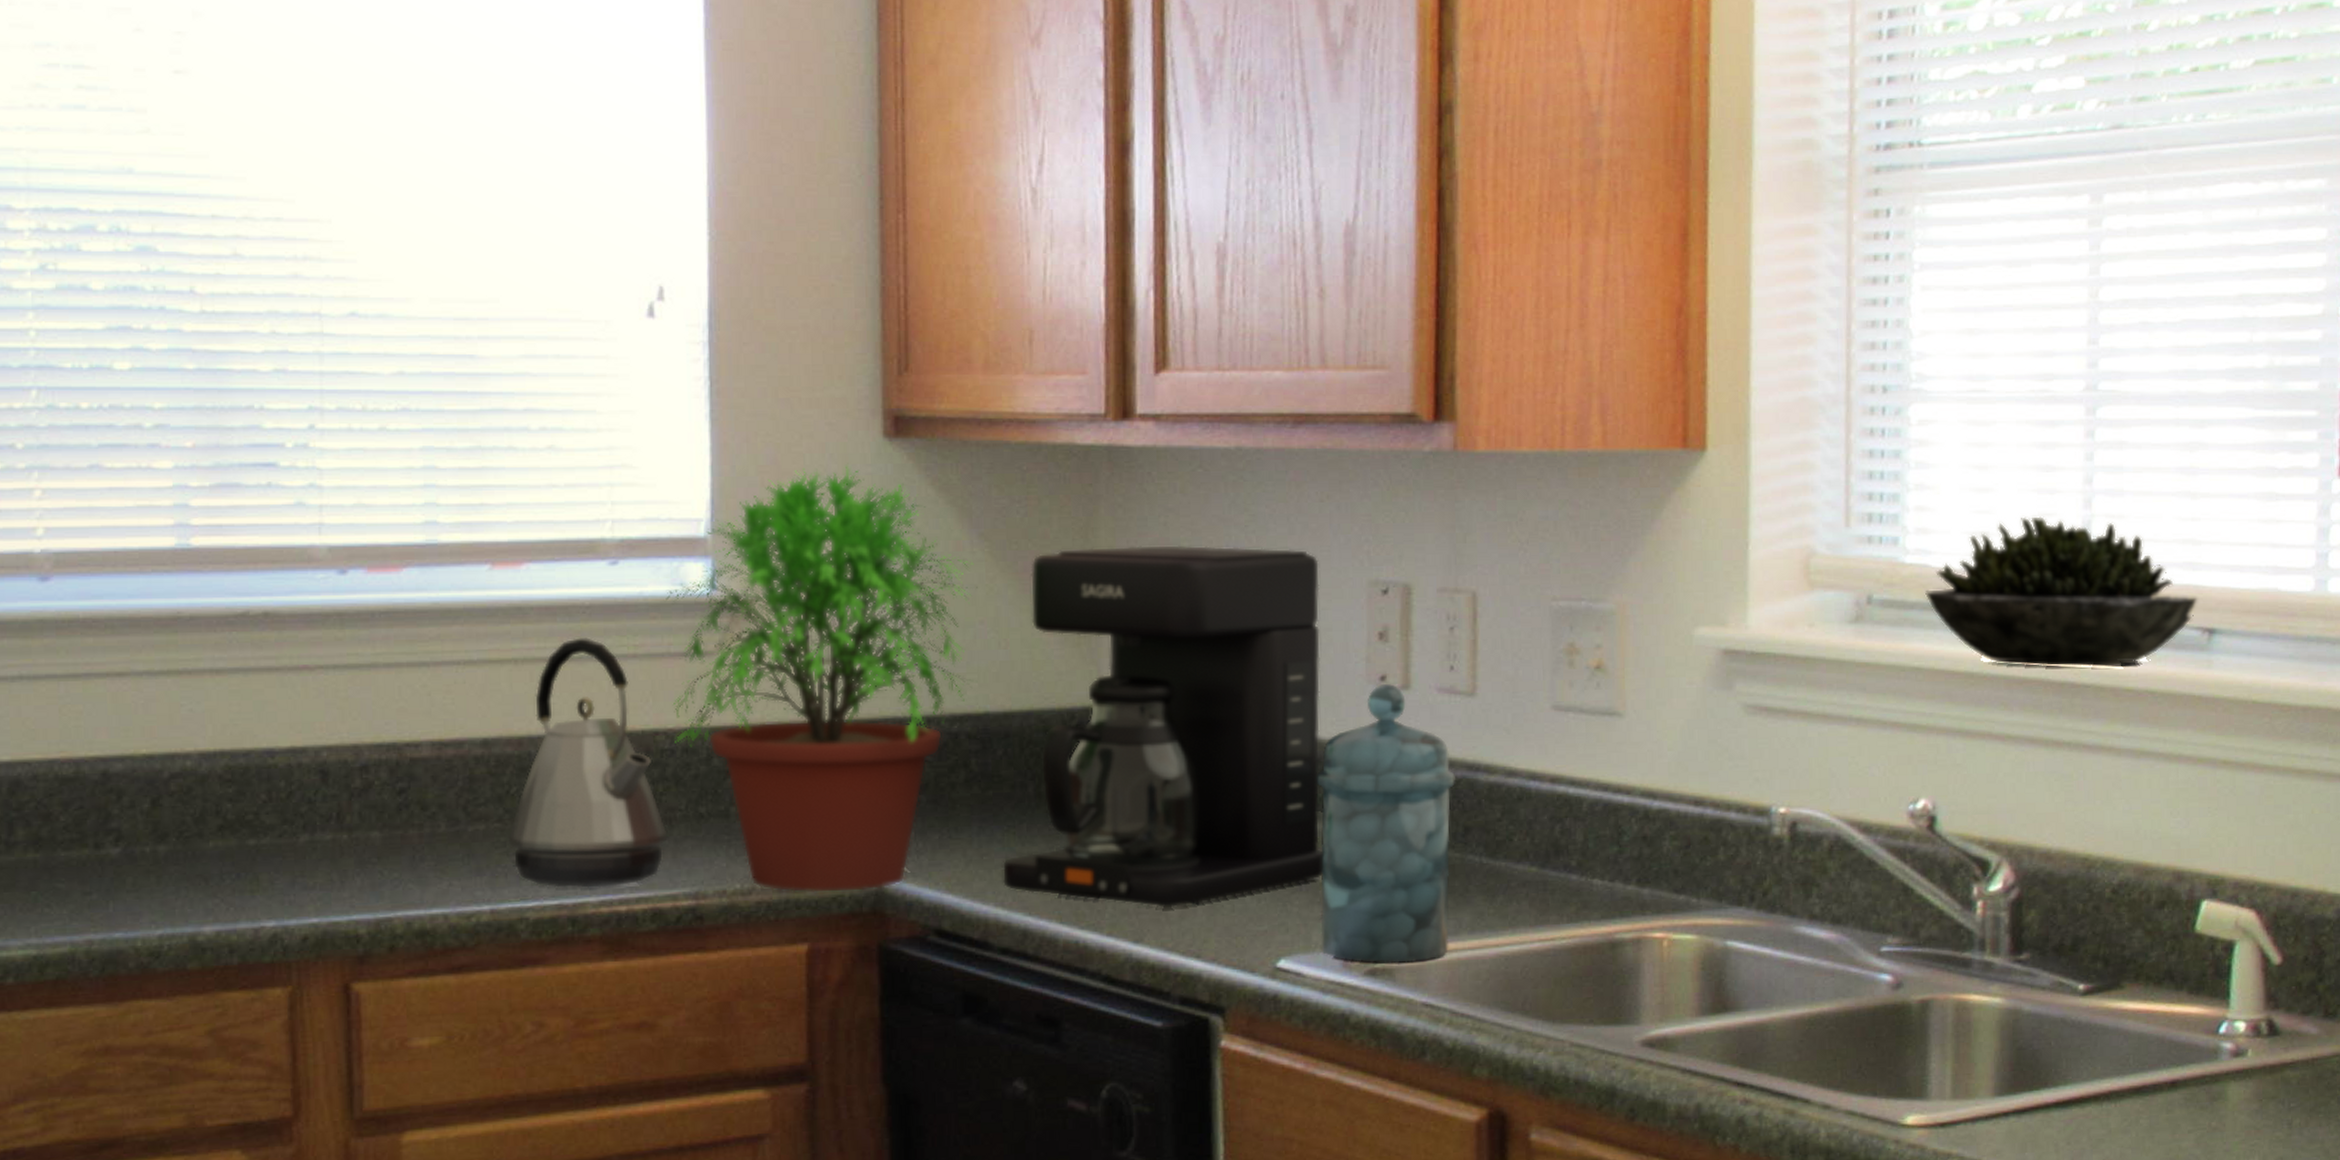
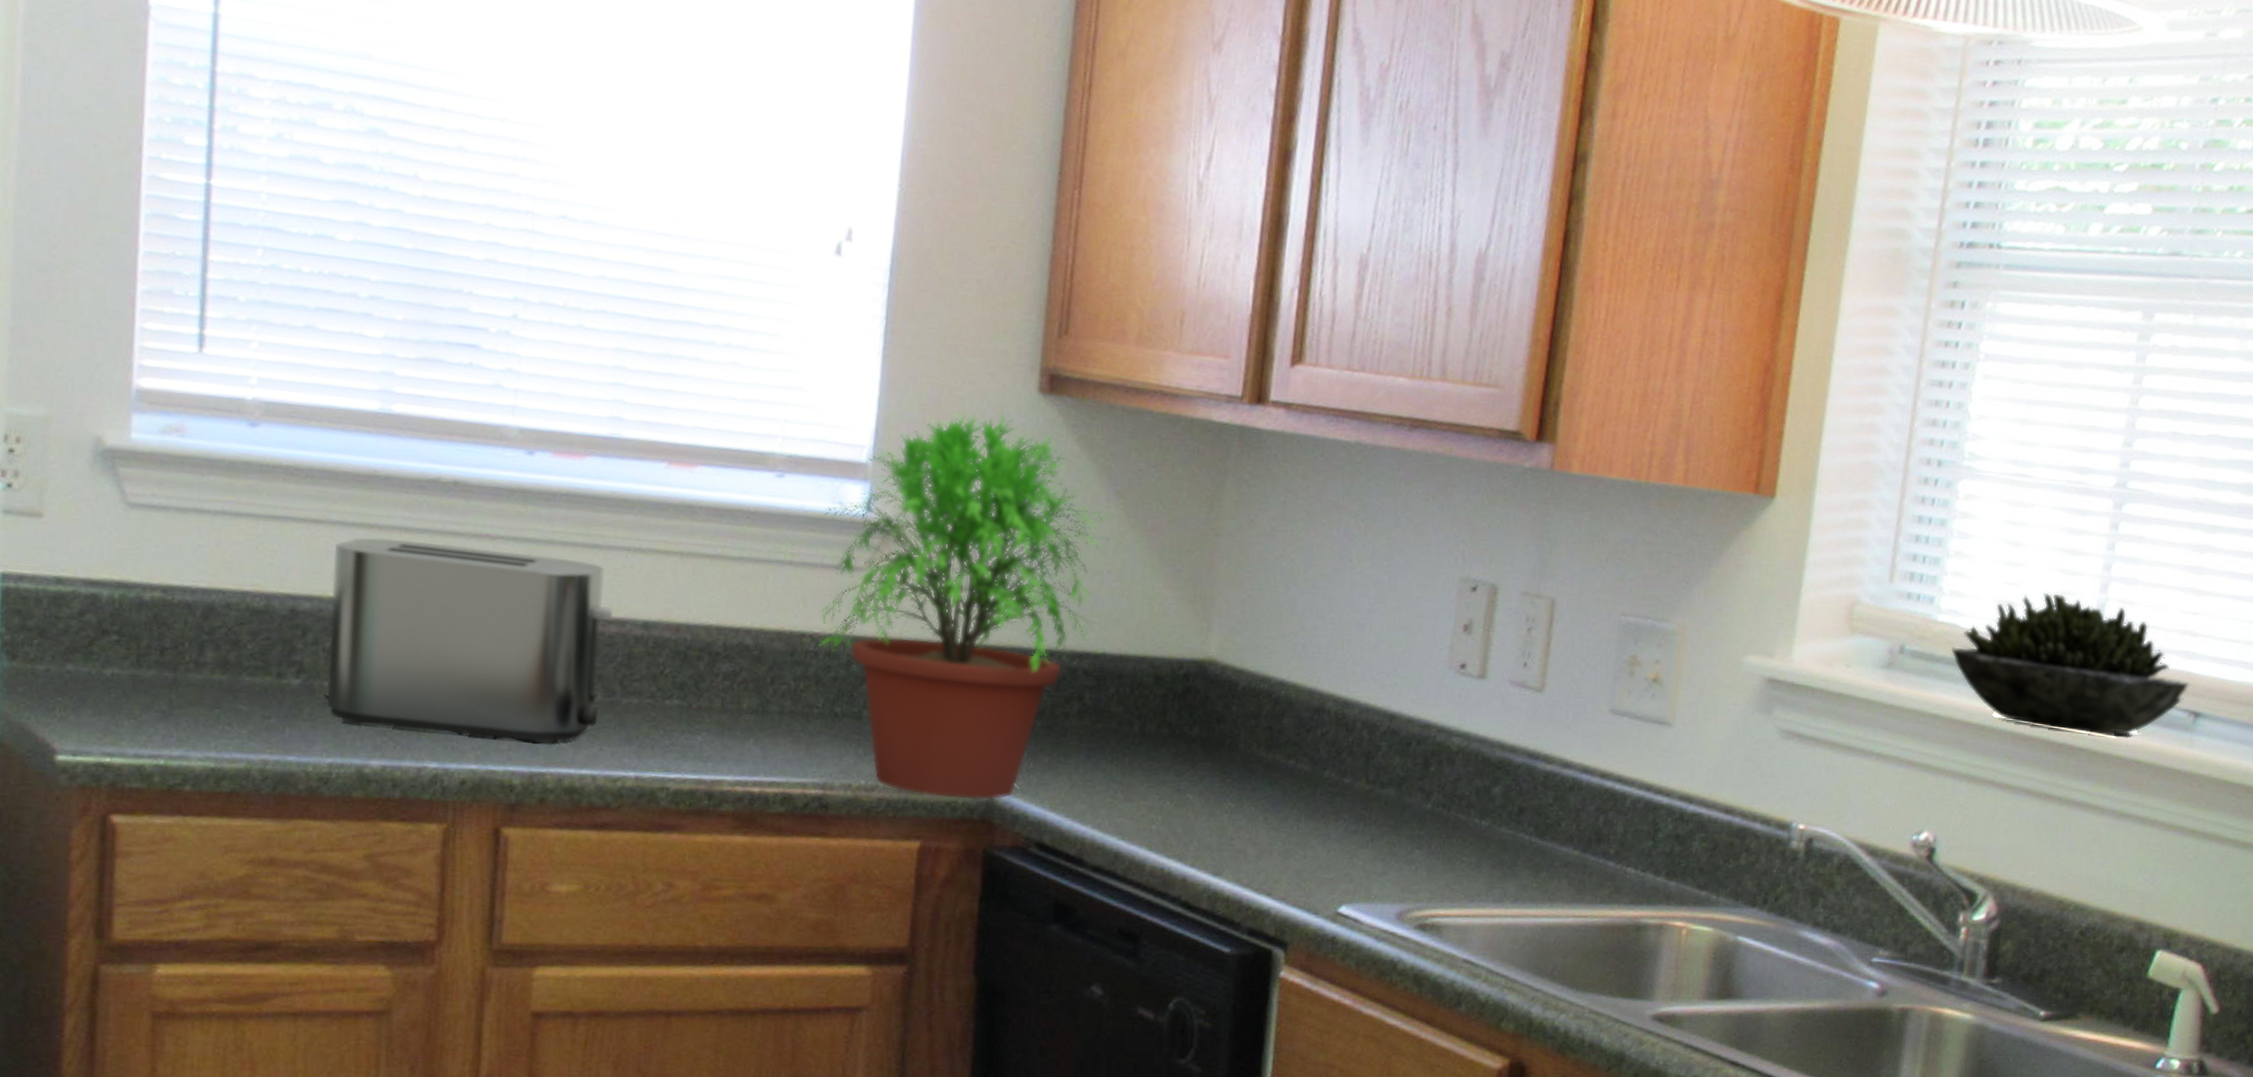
toaster: none [143,681,449,890] -> present [325,537,613,745]
kettle: present [507,637,668,888] -> none [658,539,804,769]
coffee maker: present [1003,545,1324,907] -> none [1102,515,1418,848]
canister: present [1317,683,1455,963] -> none [1379,671,1517,922]

